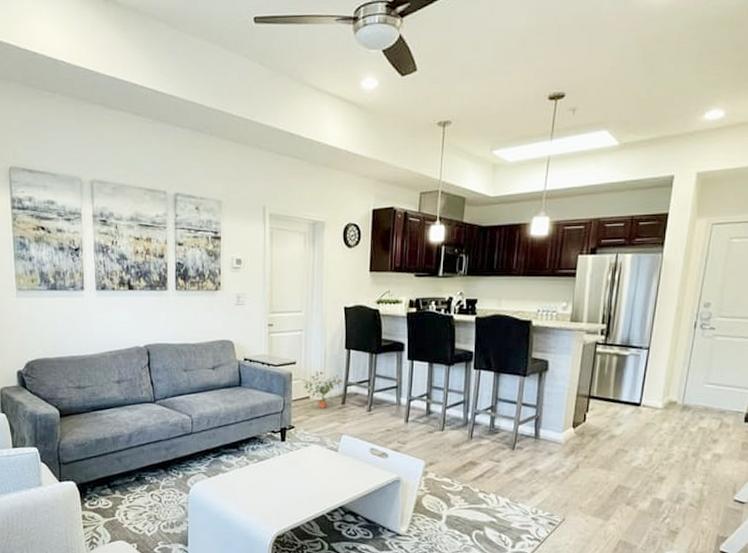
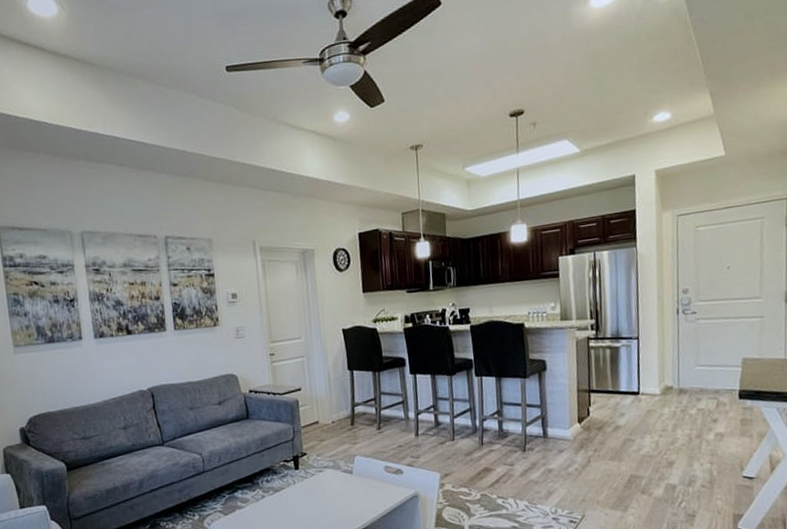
potted plant: present [301,371,343,409] -> none [308,395,350,432]

